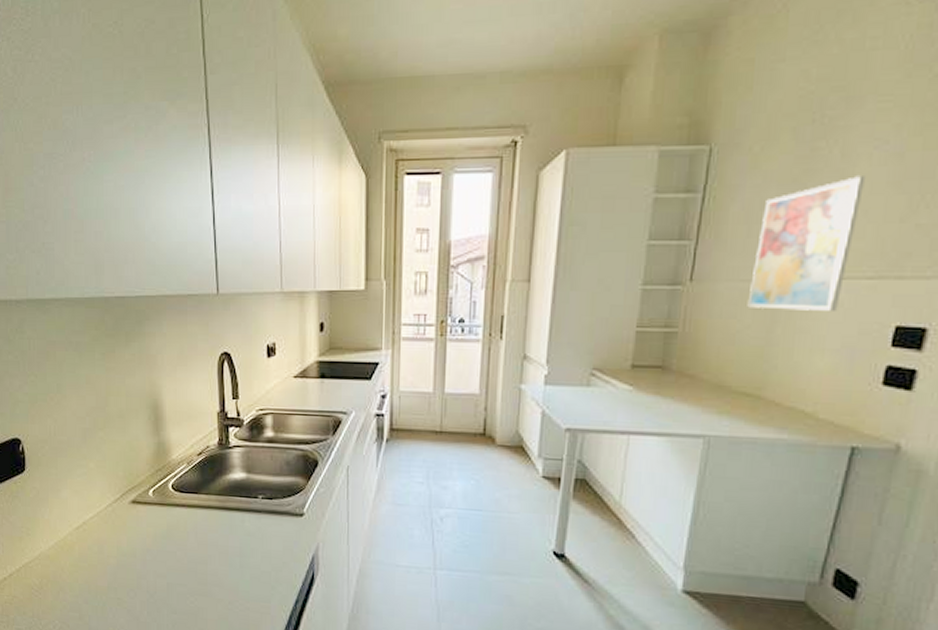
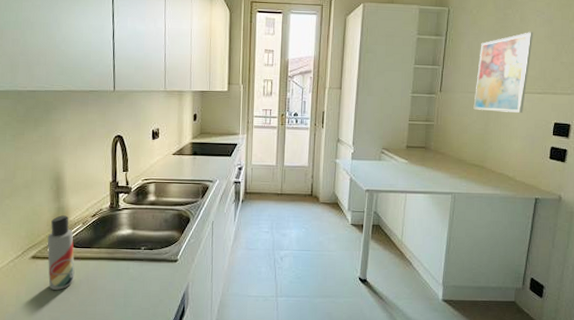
lotion bottle: none [147,452,181,543] -> present [47,215,75,290]

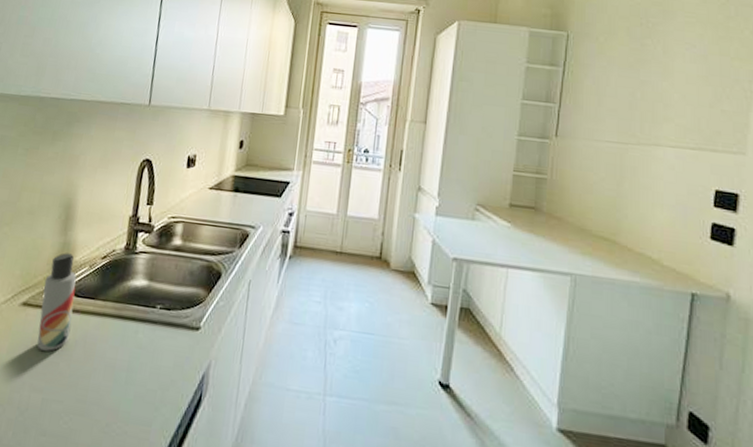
wall art: present [473,32,533,113] -> none [601,68,681,173]

